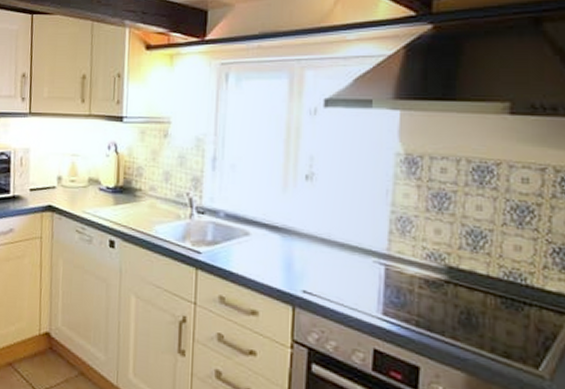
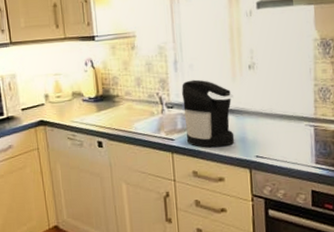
coffee maker: none [217,183,282,272] -> present [182,79,235,148]

